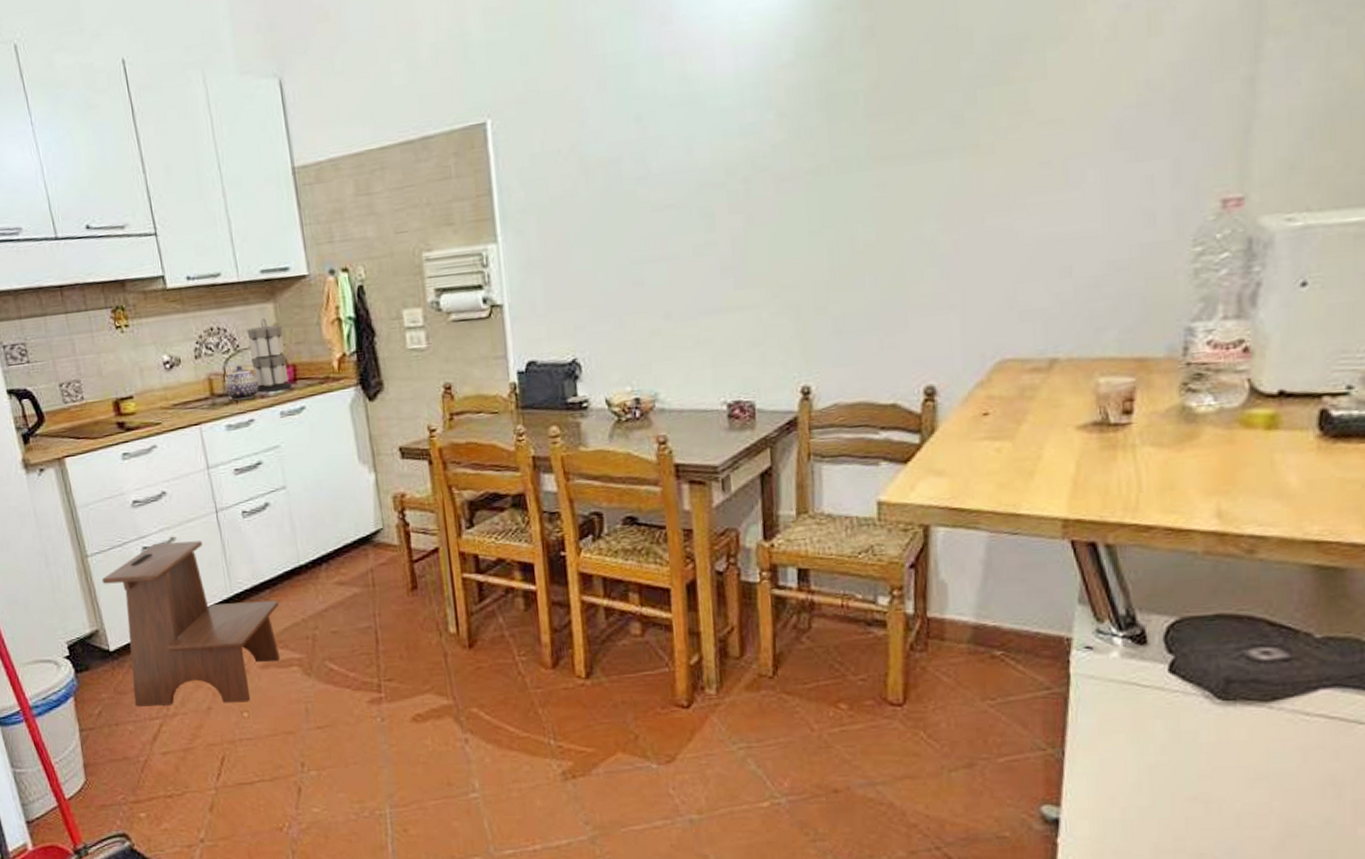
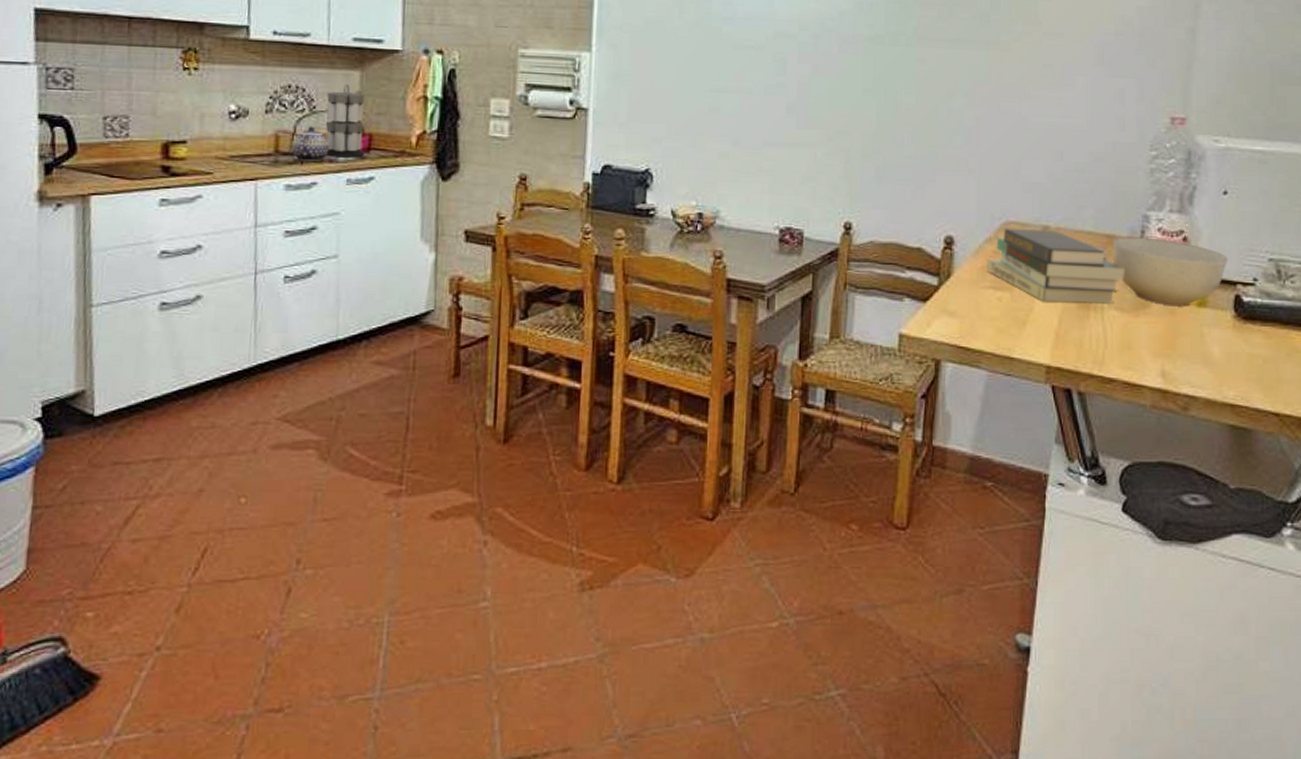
step stool: present [101,540,281,707] -> none [103,299,307,486]
books: none [979,362,1163,447] -> present [987,228,1125,304]
bowl: none [1144,354,1310,434] -> present [1112,237,1228,307]

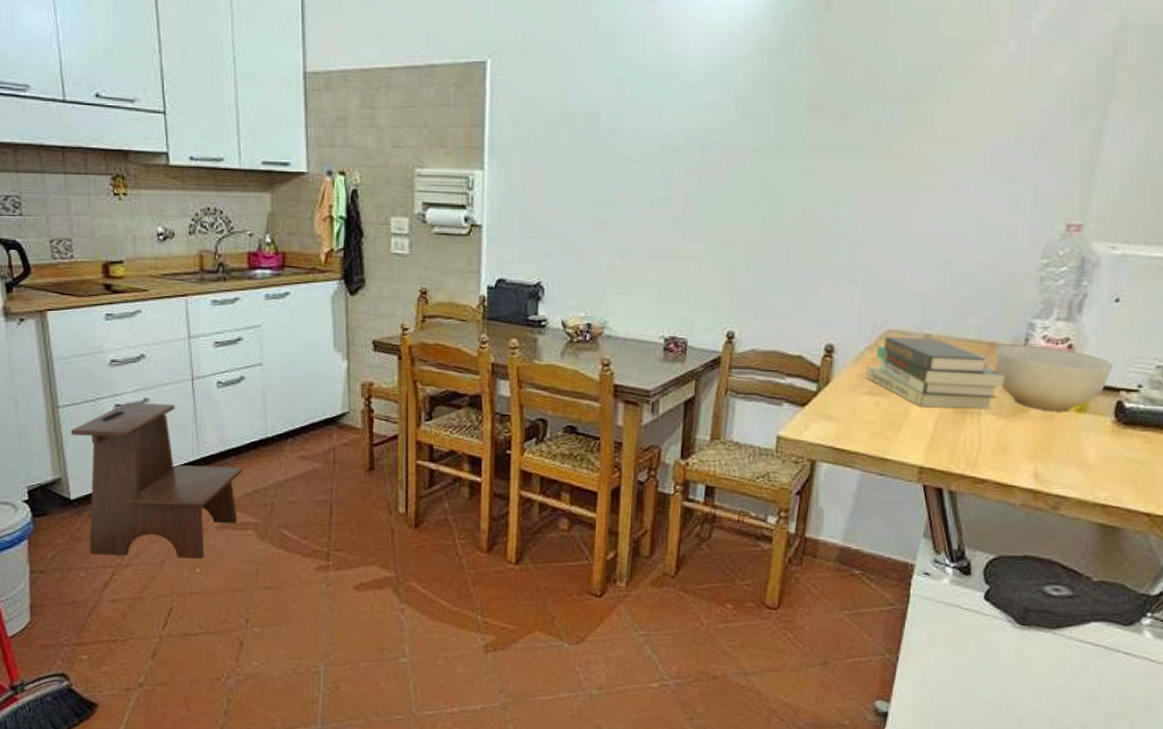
step stool: none [103,299,307,486] -> present [70,402,243,559]
teapot: present [291,126,330,163] -> none [215,246,248,280]
spice rack: present [326,83,366,158] -> none [242,205,280,275]

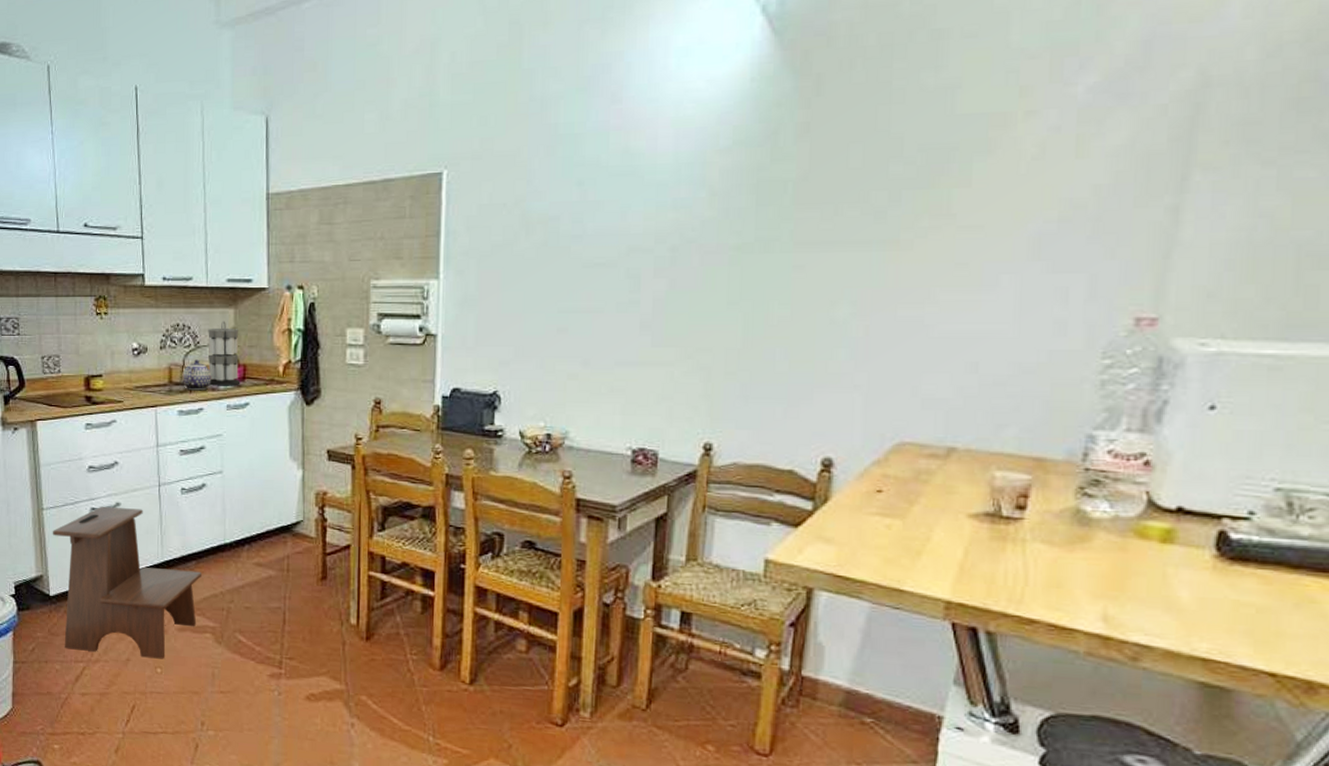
teapot: none [215,246,248,280] -> present [182,359,212,391]
spice rack: none [242,205,280,275] -> present [208,320,241,386]
books: present [865,336,1006,409] -> none [873,449,1058,536]
bowl: present [994,344,1114,412] -> none [1041,460,1212,543]

